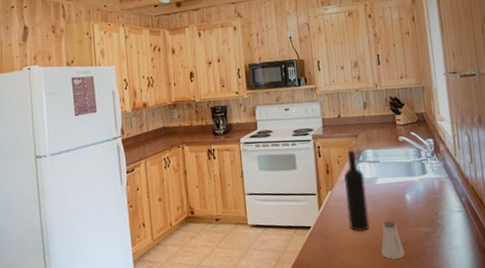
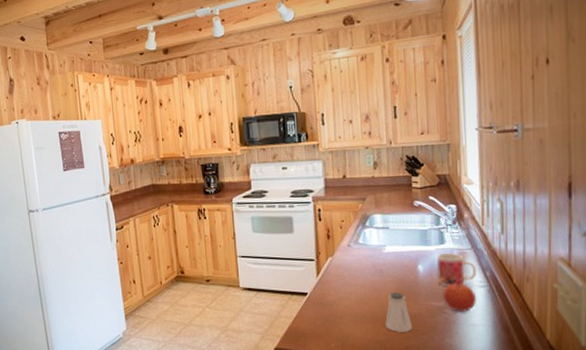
wine bottle: present [344,150,370,232] -> none [347,214,374,301]
mug: none [421,182,455,214] -> present [437,253,477,287]
apple: none [428,206,456,237] -> present [443,279,476,313]

